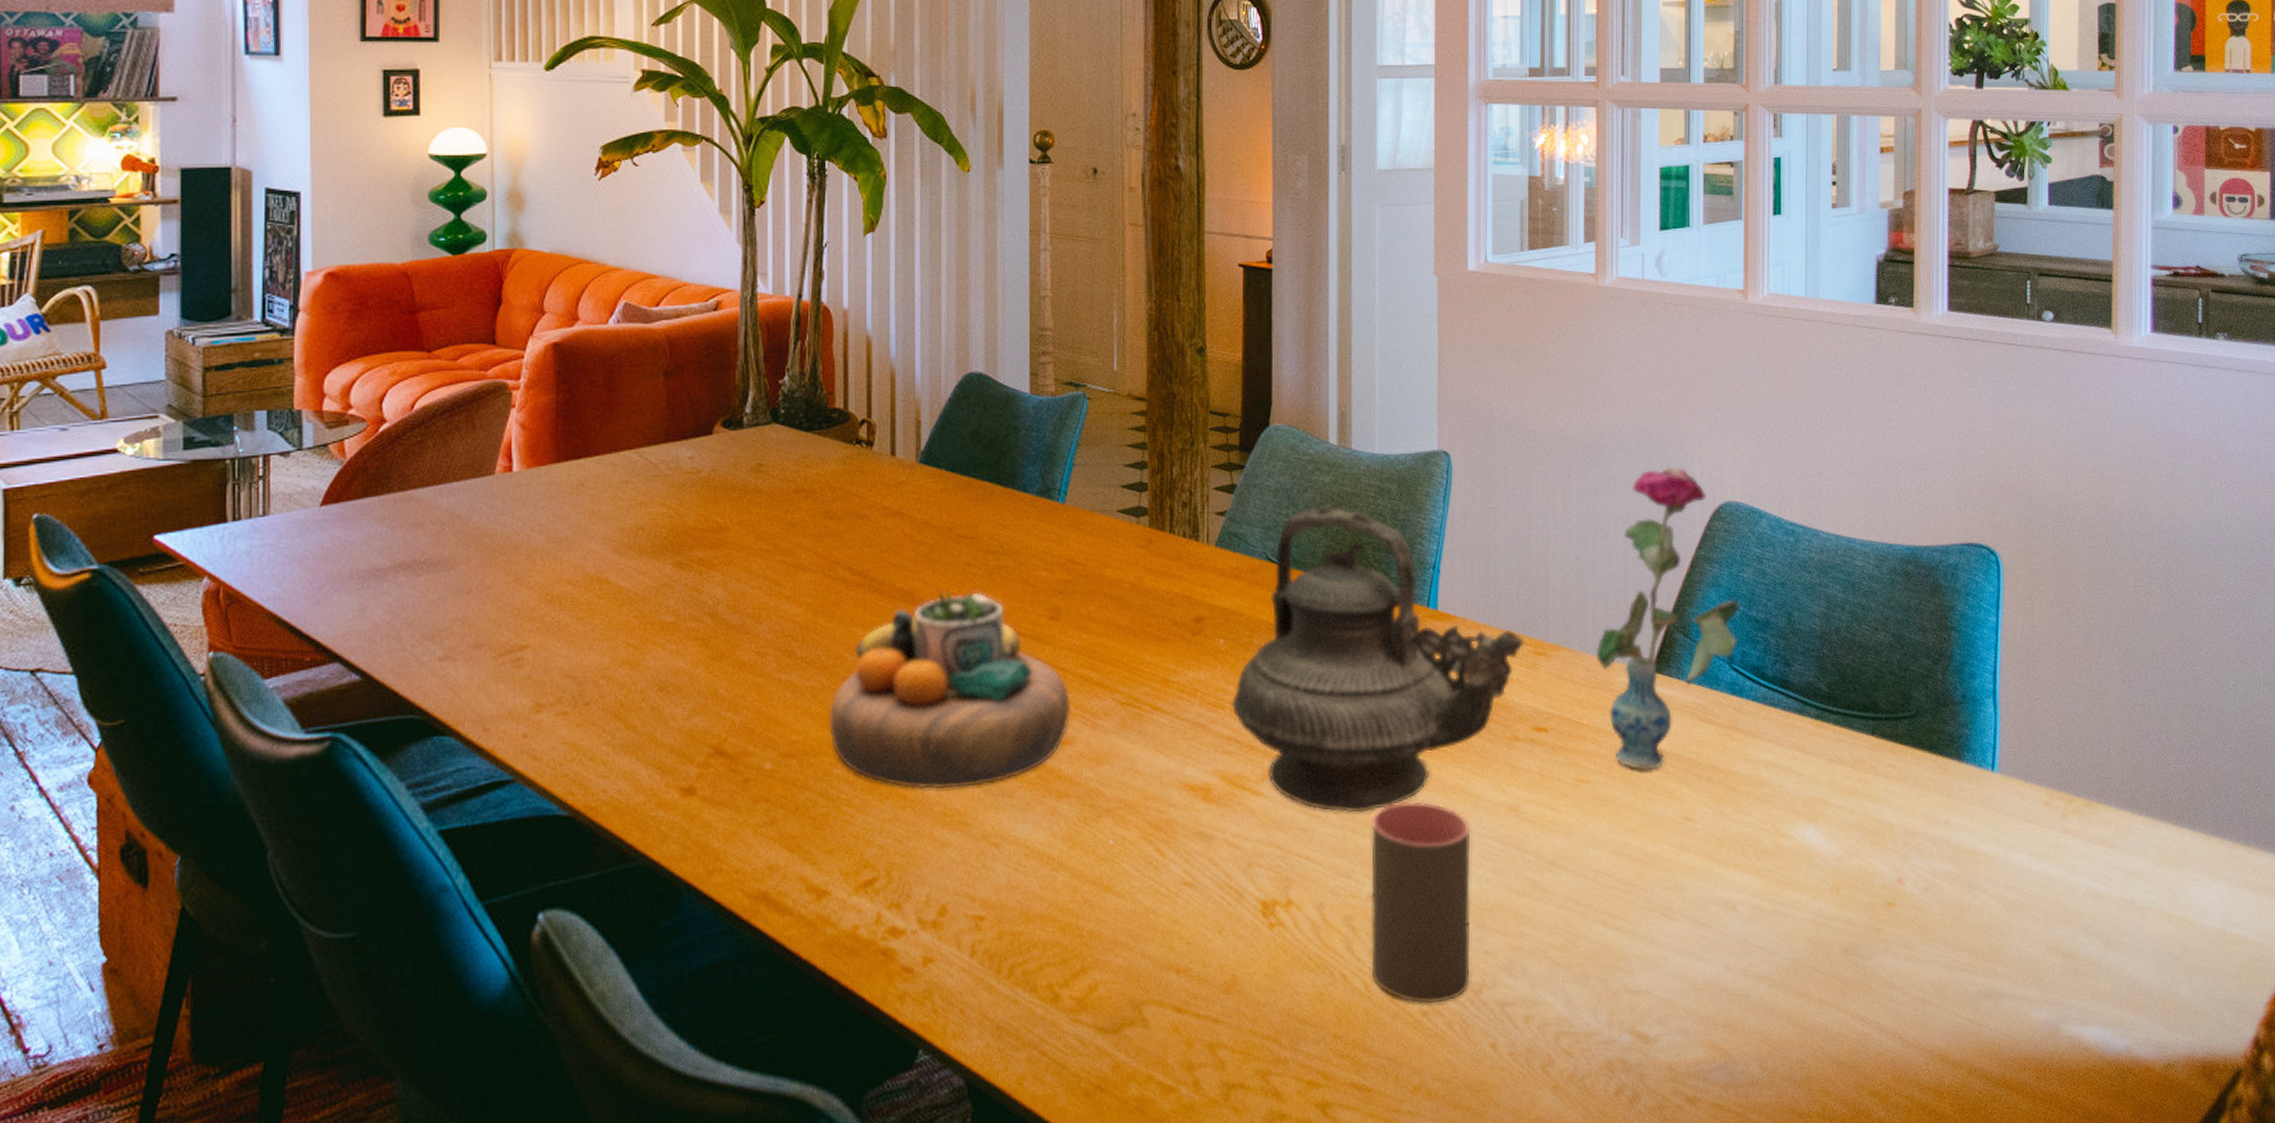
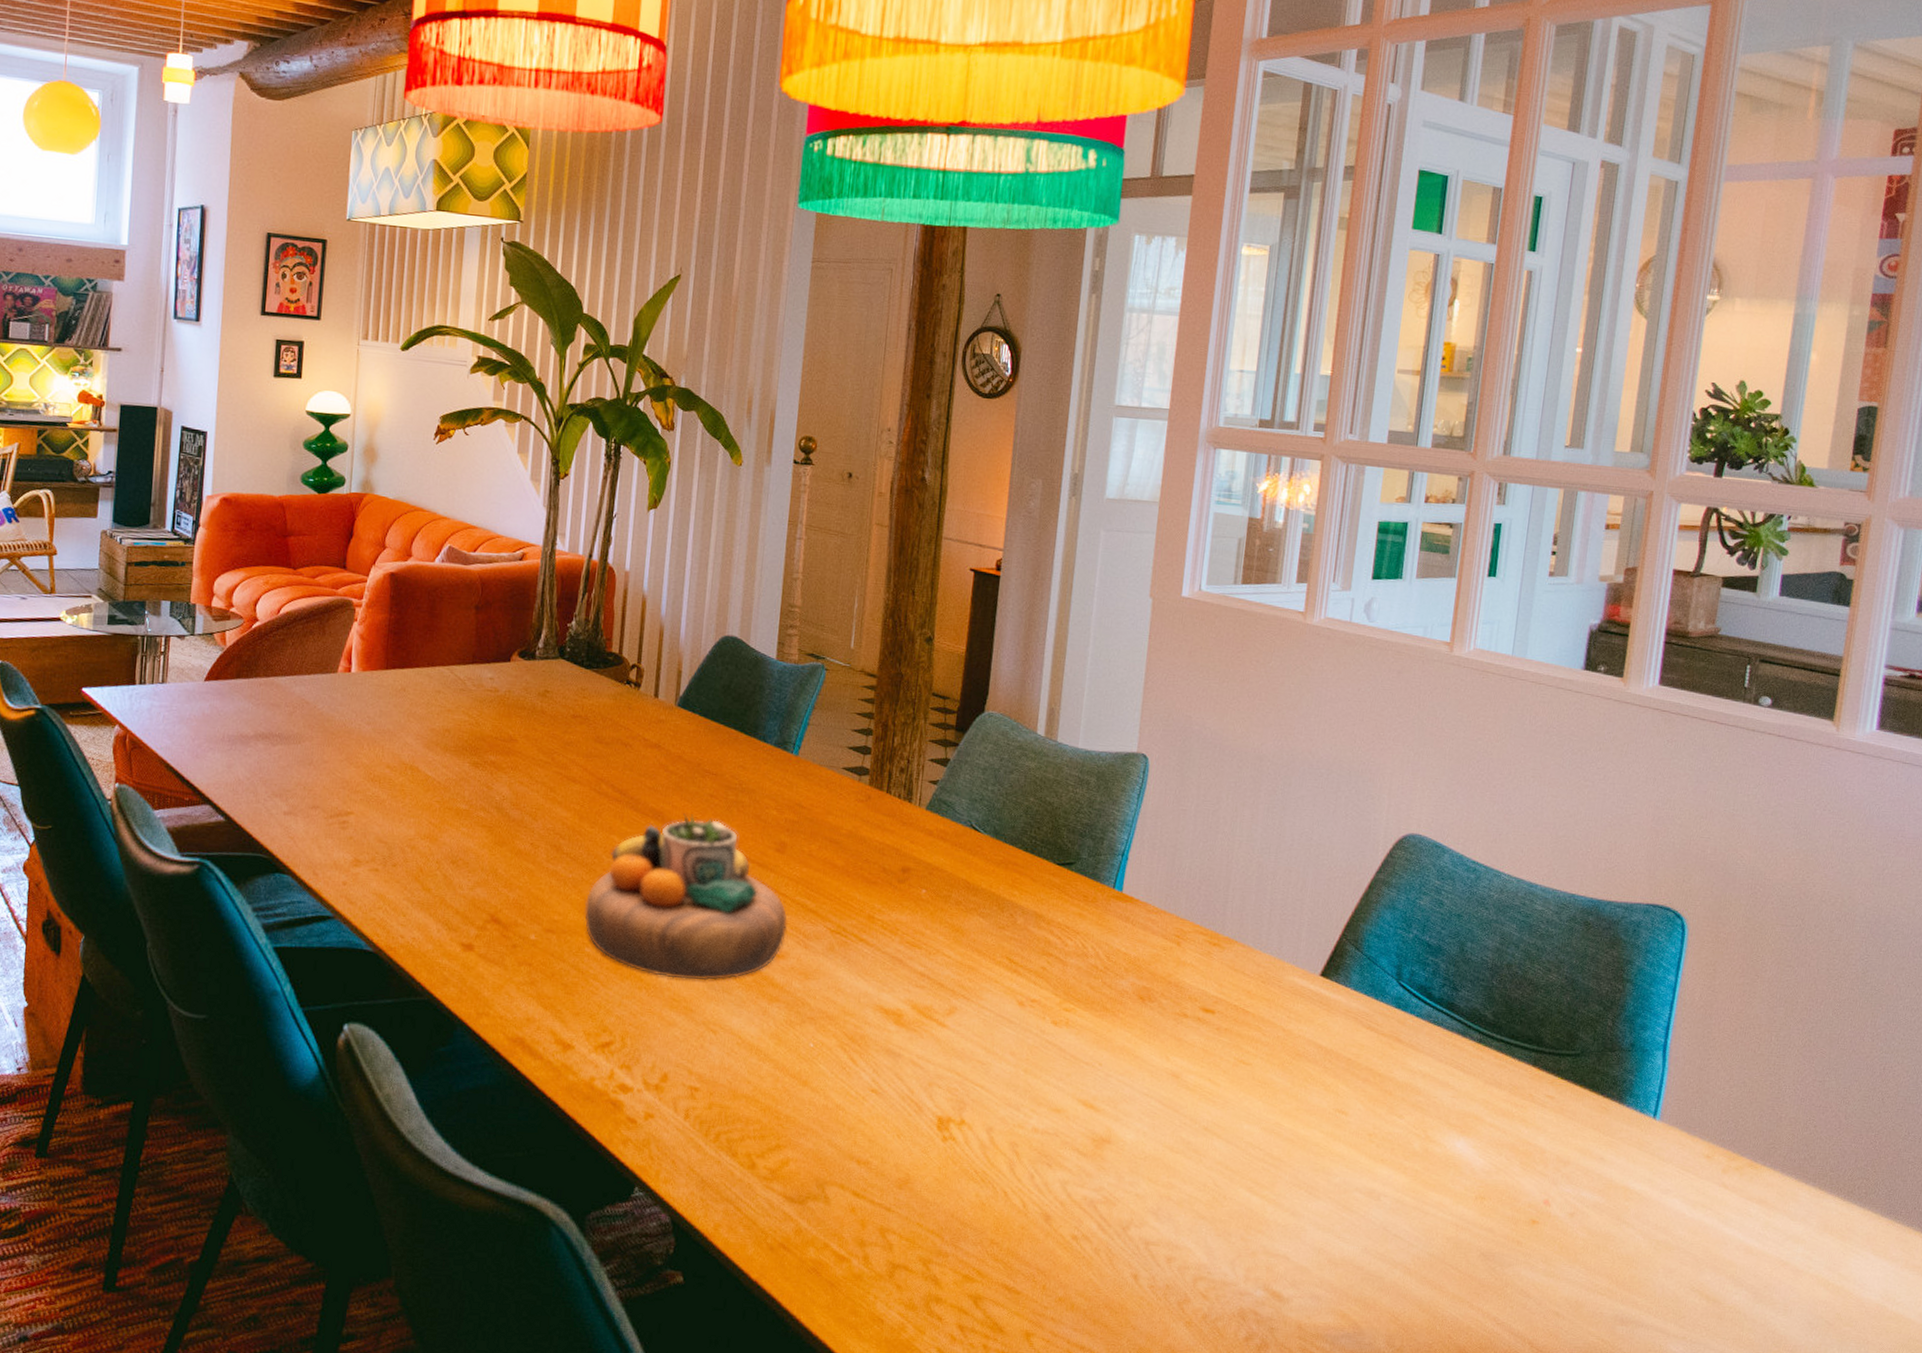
teapot: present [1230,500,1525,813] -> none [926,784,1202,1057]
cup: present [1371,799,1471,1004] -> none [1029,1052,1134,1231]
vase: present [1596,465,1741,772] -> none [1268,793,1414,1064]

